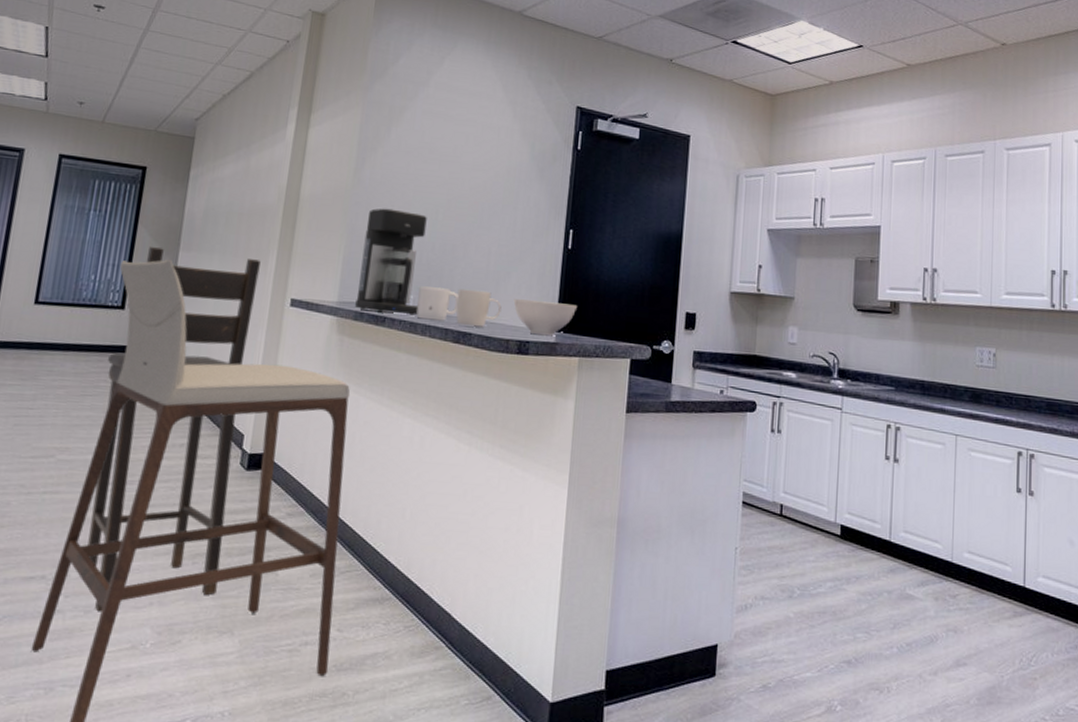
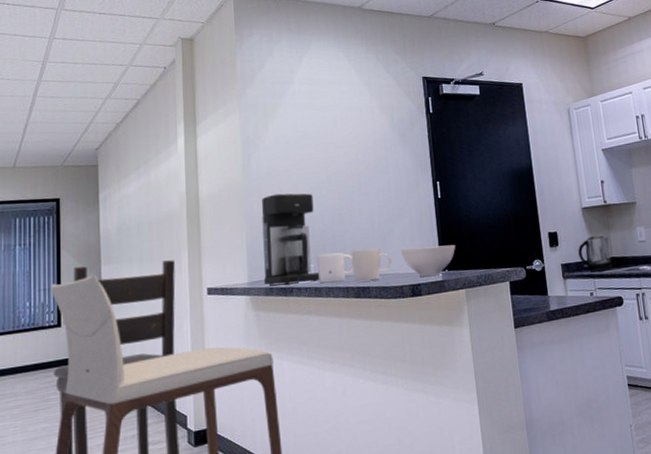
kettle: none [716,326,754,369] -> present [578,235,613,272]

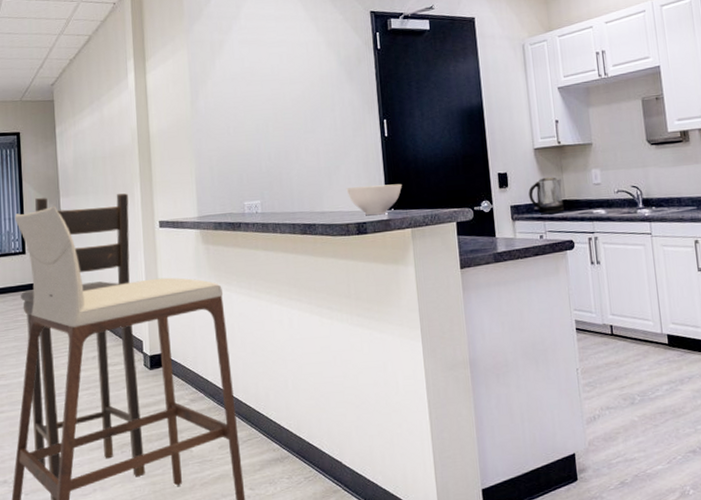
coffee maker: present [261,193,320,286] -> none [209,129,267,220]
mug: present [317,252,354,284] -> none [264,189,300,219]
mug: present [351,248,391,282] -> none [297,186,337,219]

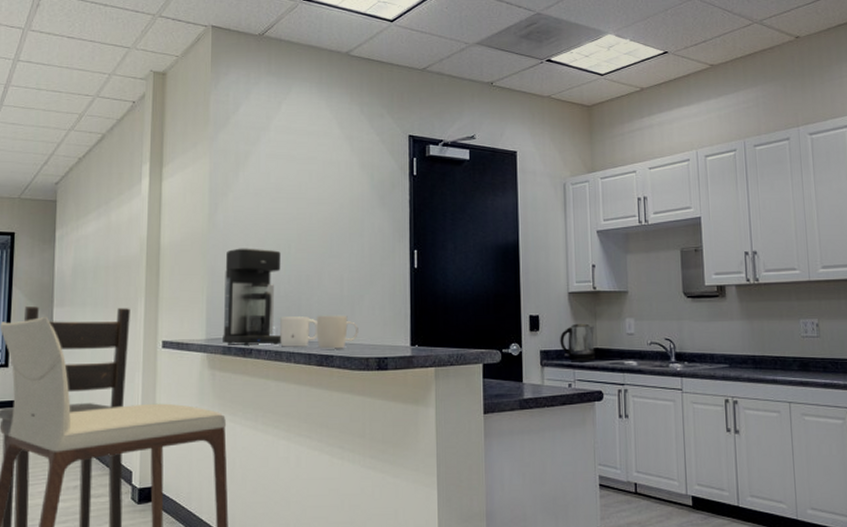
coffee maker: none [209,129,267,220] -> present [223,248,282,345]
mug: none [264,189,300,219] -> present [280,316,317,347]
mug: none [297,186,337,219] -> present [316,315,358,349]
bowl: present [346,183,402,216] -> none [369,319,429,351]

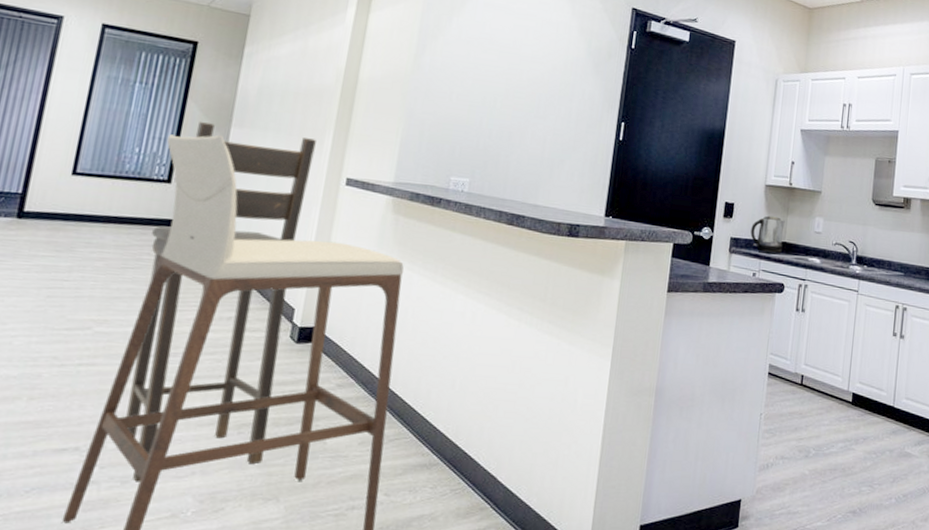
coffee maker: present [223,248,282,345] -> none [411,94,485,198]
mug: present [280,316,317,347] -> none [471,170,514,204]
mug: present [316,315,358,349] -> none [510,173,555,211]

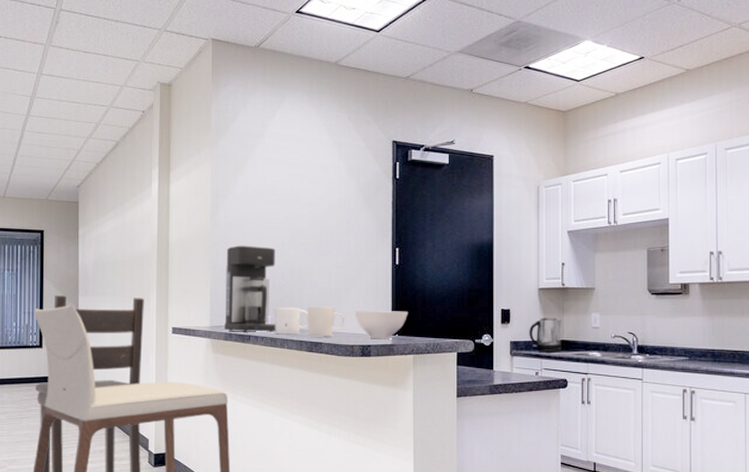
coffee maker: none [411,94,485,198] -> present [224,245,276,332]
mug: none [471,170,514,204] -> present [275,307,308,335]
mug: none [510,173,555,211] -> present [307,306,345,337]
bowl: none [566,185,627,221] -> present [354,311,409,339]

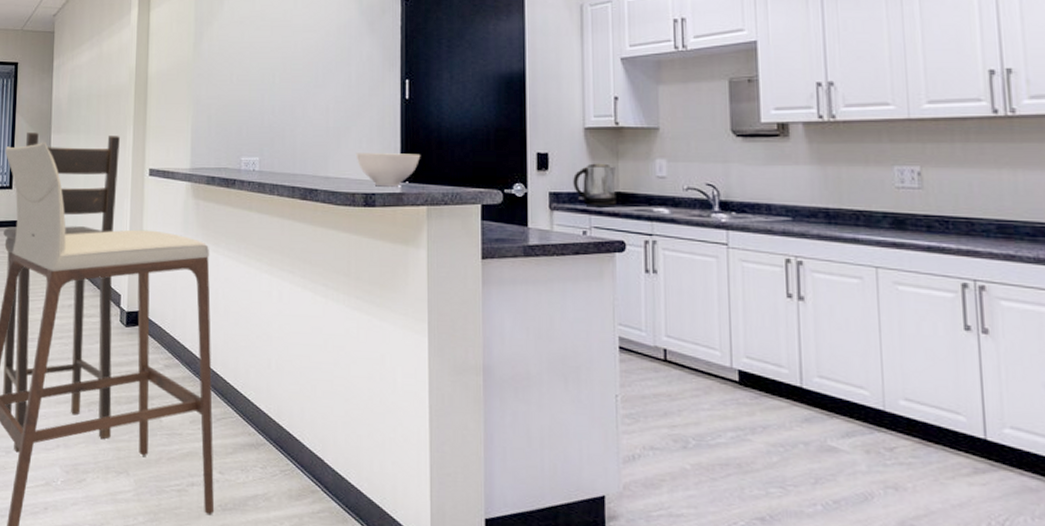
coffee maker: present [224,245,276,332] -> none [207,77,265,176]
mug: present [275,307,308,335] -> none [263,148,302,179]
mug: present [307,306,345,337] -> none [300,147,344,183]

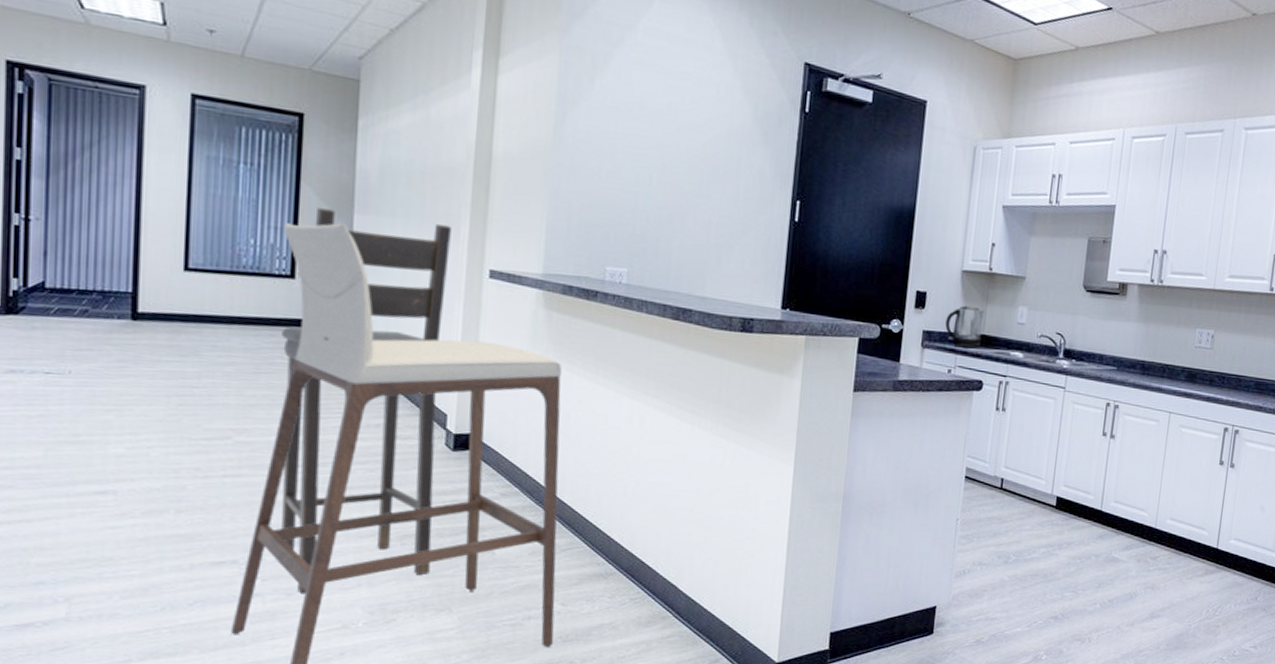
bowl: present [356,153,421,187] -> none [736,274,805,314]

